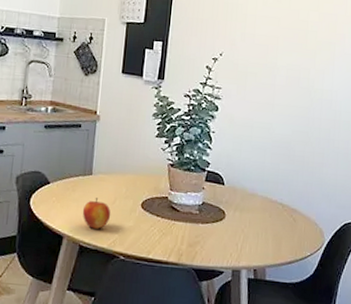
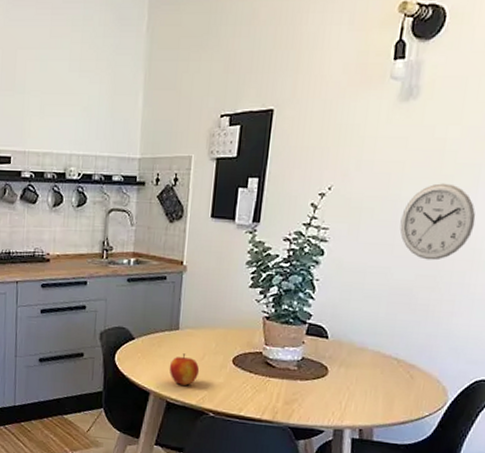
wall clock: none [278,56,335,119] -> present [399,183,476,261]

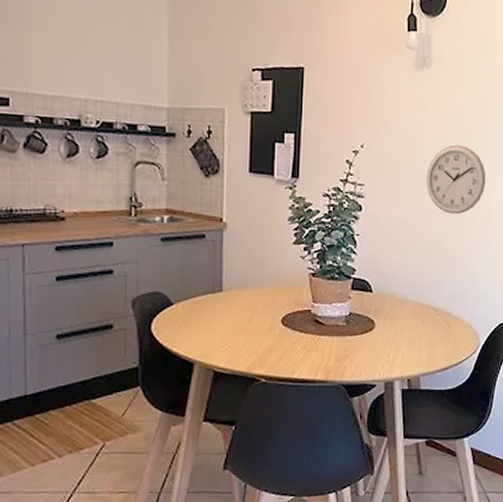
apple: present [169,353,200,386] -> none [214,317,248,351]

